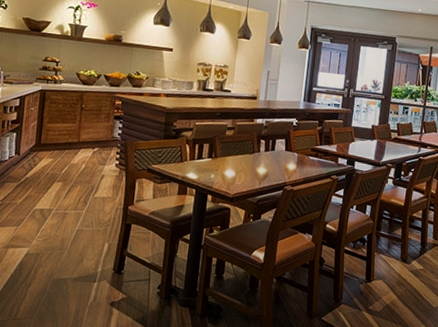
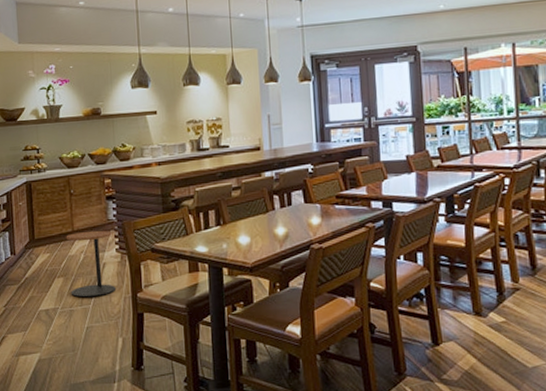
side table: none [67,143,114,204] -> present [66,230,116,298]

